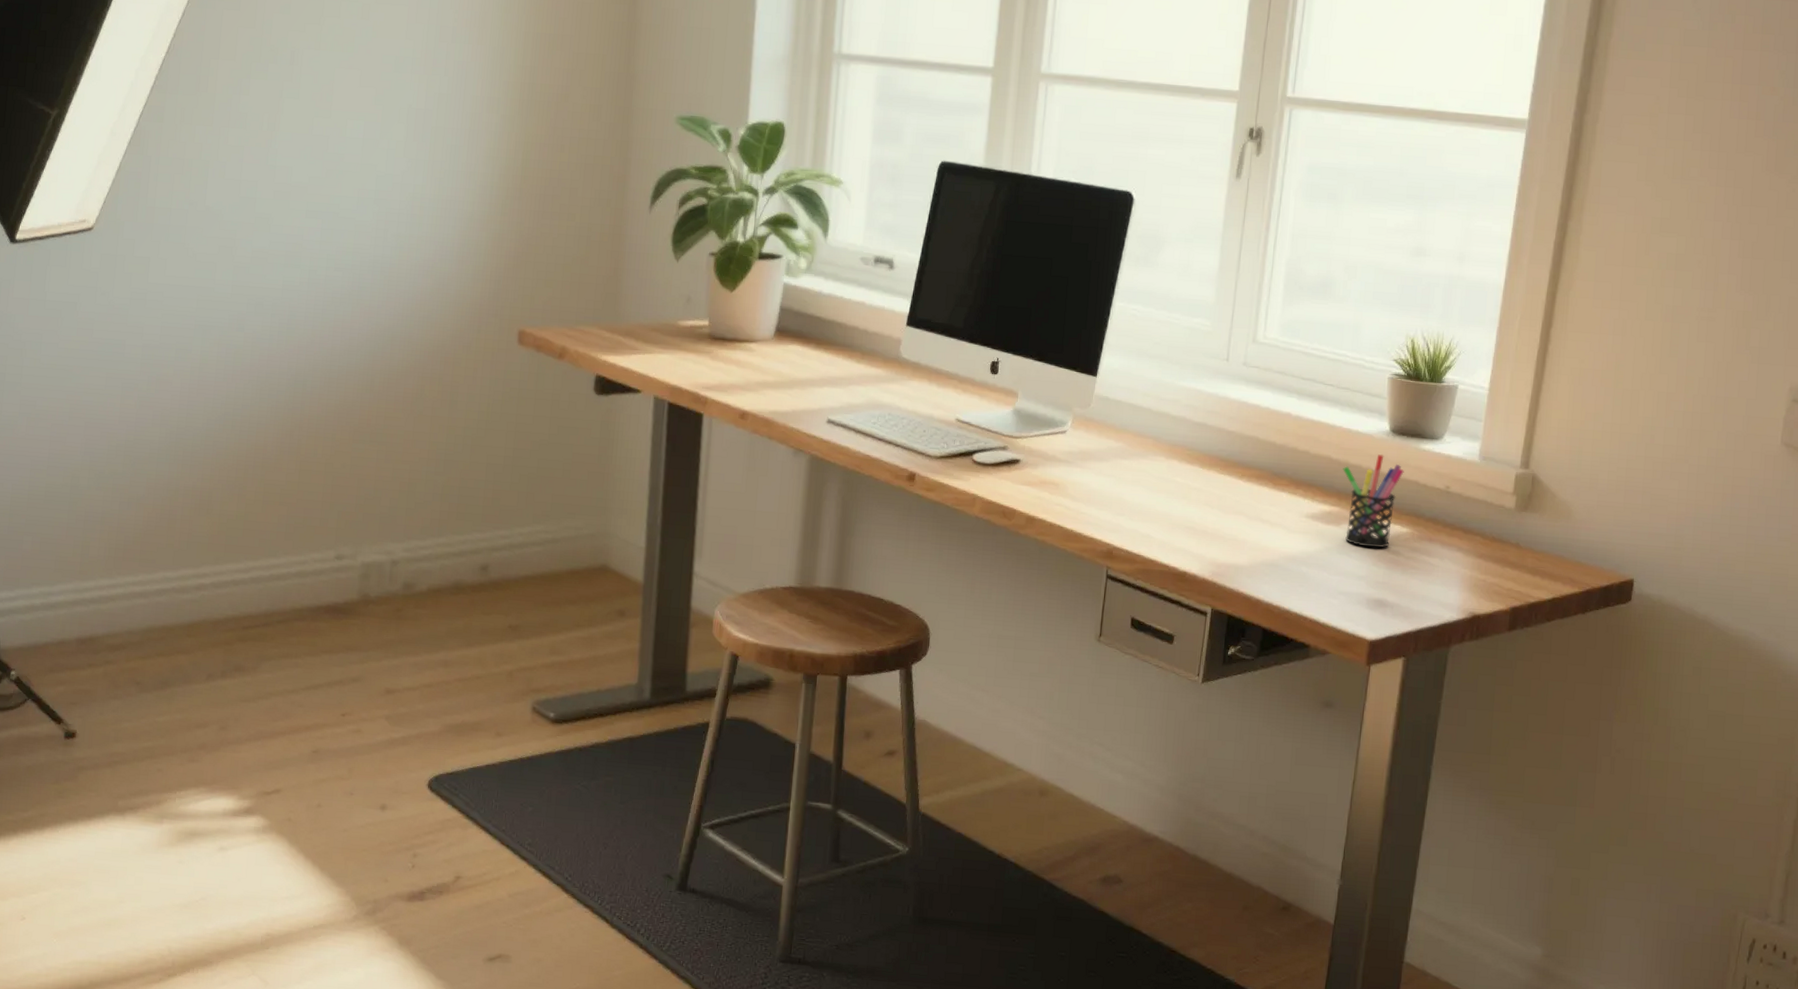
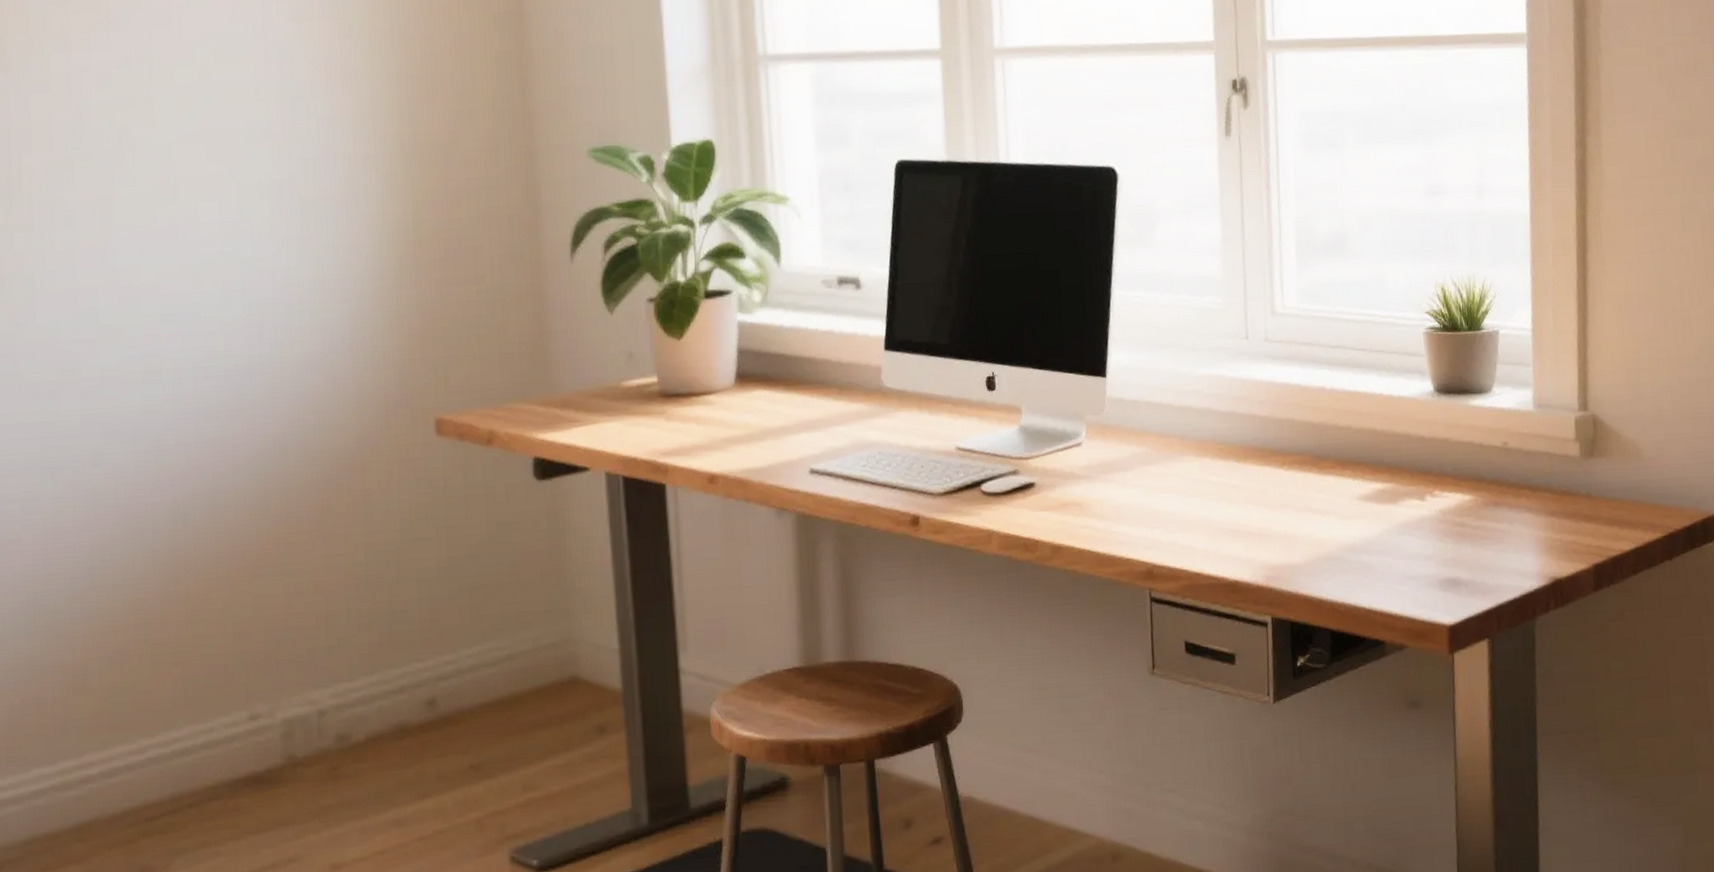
pen holder: present [1343,454,1404,548] -> none [1390,418,1456,523]

